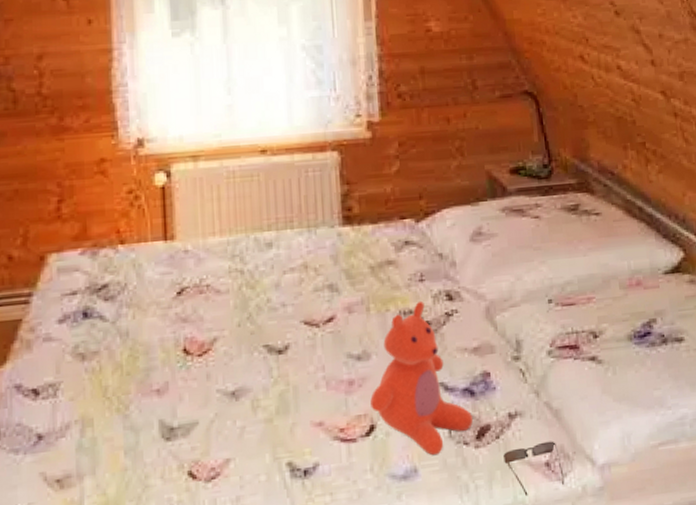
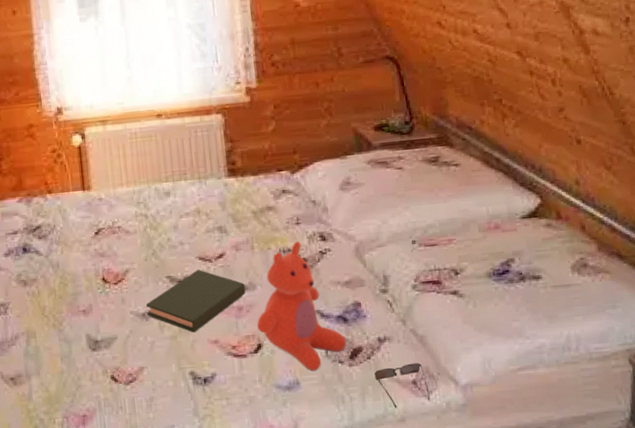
hardback book: none [237,336,358,414] -> present [146,270,246,333]

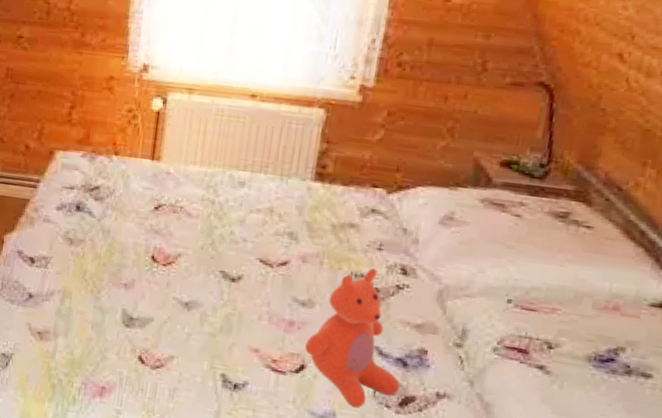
hardback book: present [146,270,246,333] -> none [190,272,303,336]

